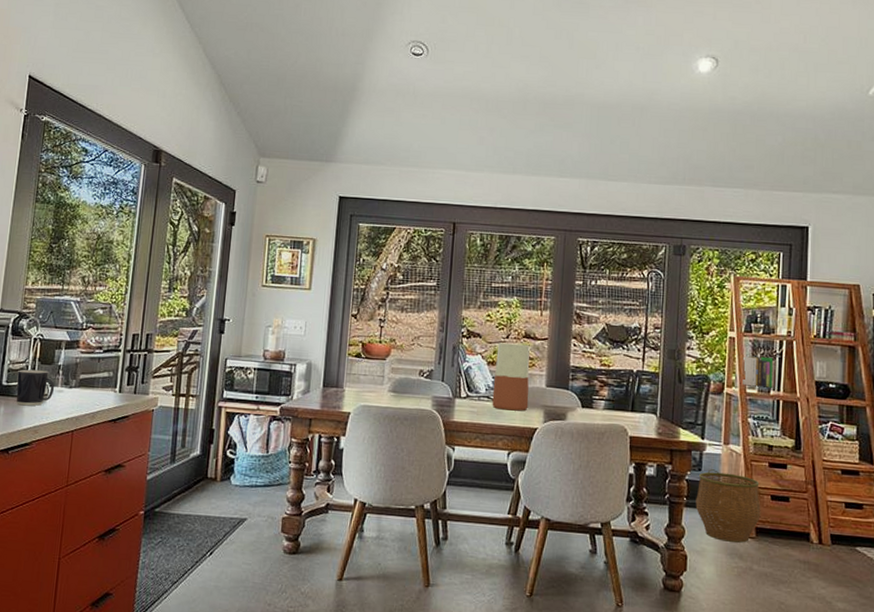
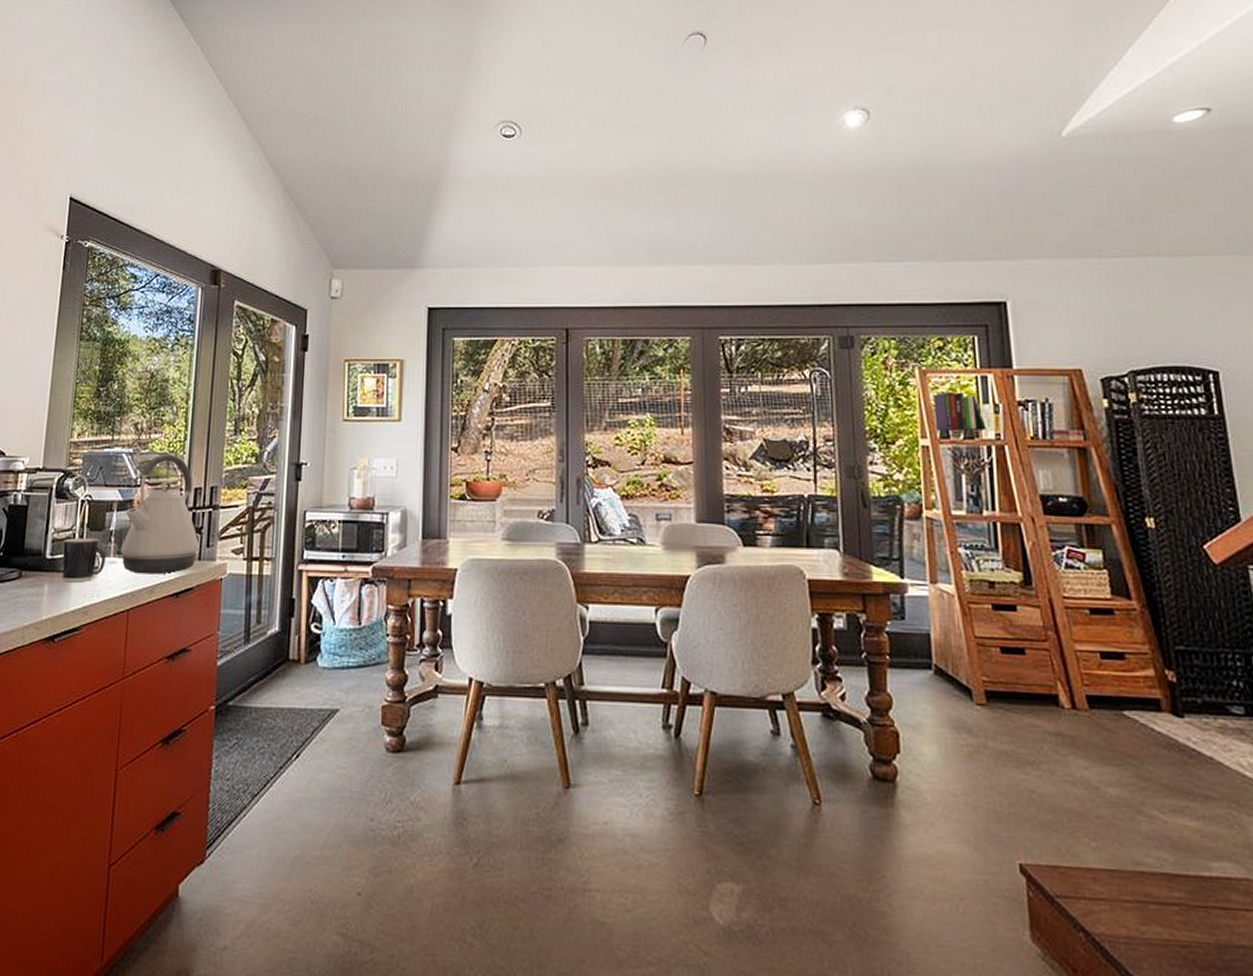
kettle: none [67,304,136,403] -> present [120,454,200,575]
vase: present [492,342,530,411] -> none [630,471,676,555]
basket: present [695,469,761,543] -> none [902,616,990,712]
books: none [741,295,781,329] -> present [933,392,987,432]
books: present [742,356,777,388] -> none [941,467,990,507]

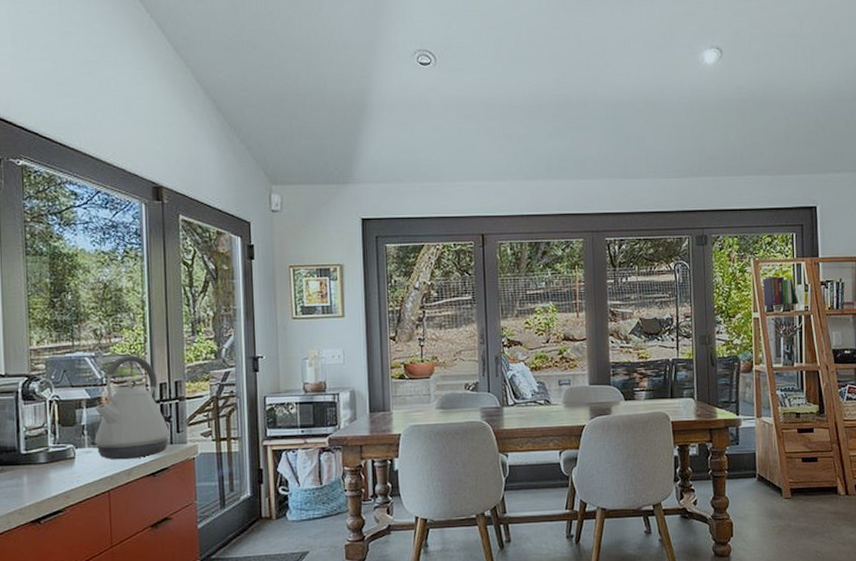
mug: present [62,538,106,583] -> none [36,432,81,472]

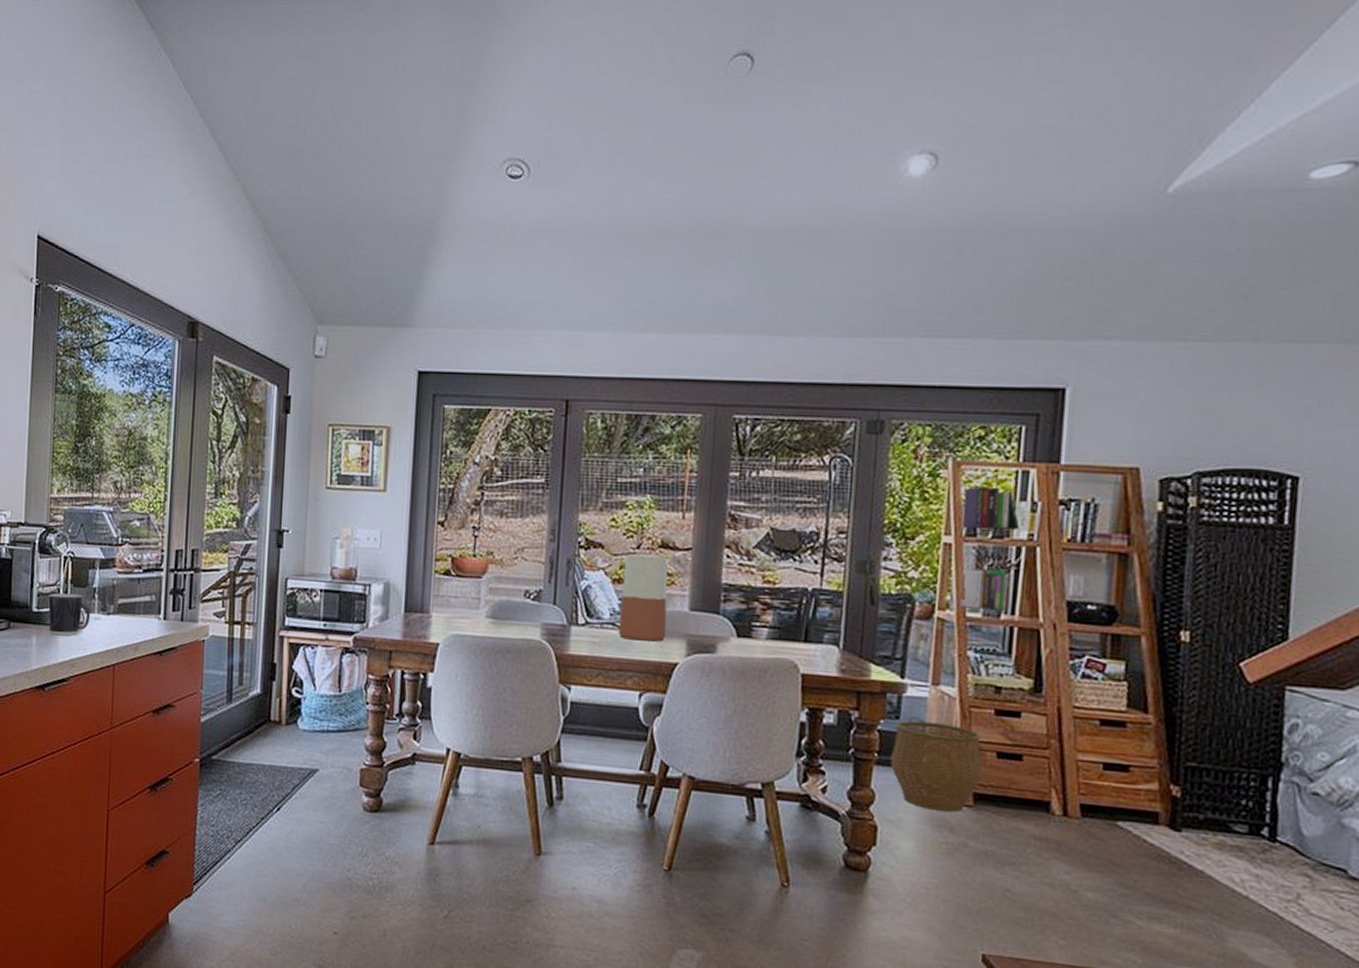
mug: none [36,432,81,472] -> present [48,593,90,636]
kettle: present [94,355,171,460] -> none [104,514,182,633]
vase: none [538,347,574,412] -> present [618,554,668,642]
basket: none [736,441,794,505] -> present [890,717,982,812]
books: none [767,332,799,361] -> present [961,568,1011,611]

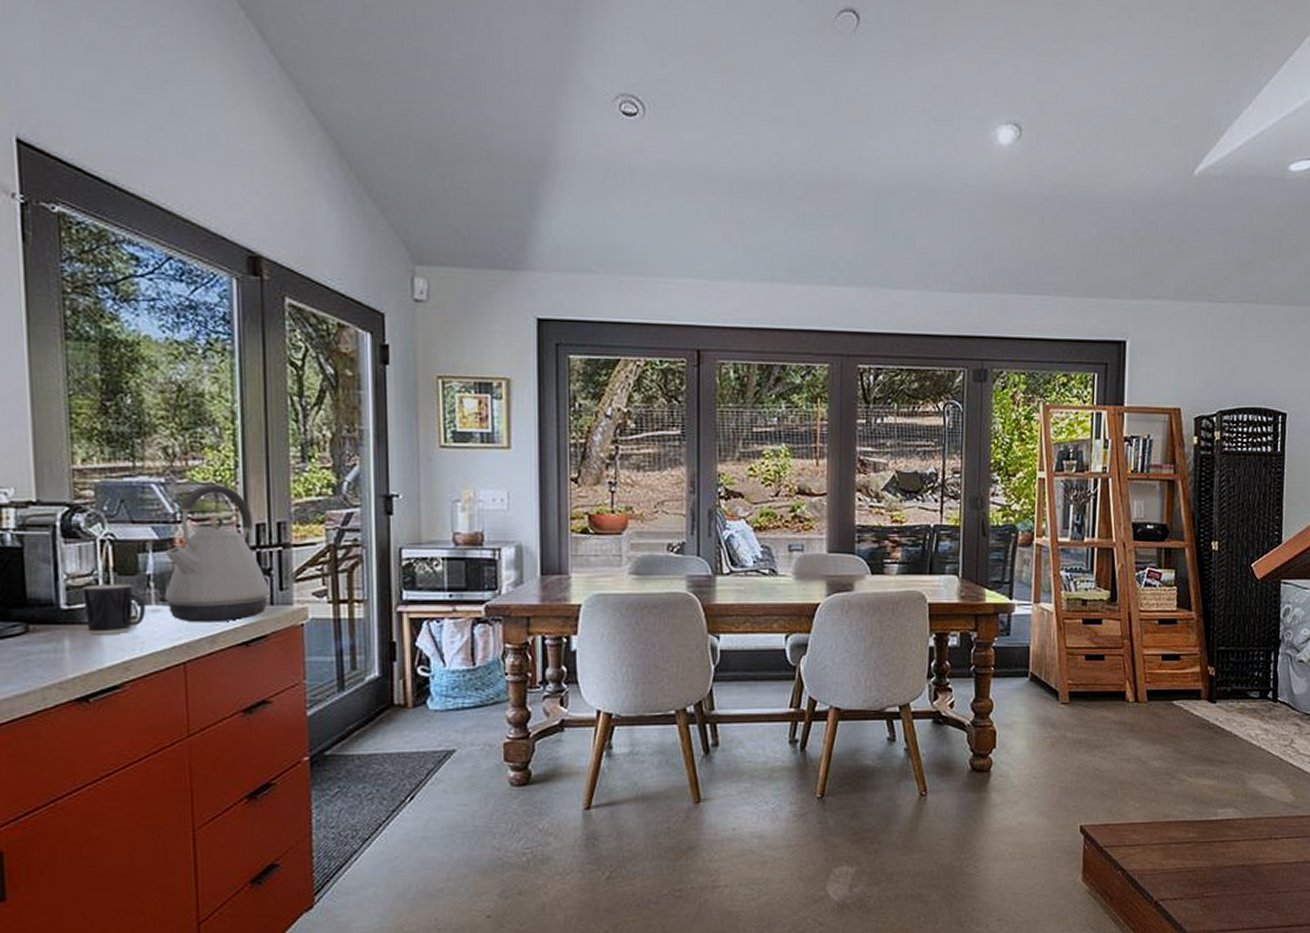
kettle: none [104,514,182,633] -> present [164,485,271,623]
vase: present [618,554,668,642] -> none [762,502,807,585]
basket: present [890,717,982,812] -> none [1004,632,1075,711]
books: present [961,568,1011,611] -> none [1053,498,1091,534]
books: present [962,486,1020,531] -> none [1052,427,1096,465]

